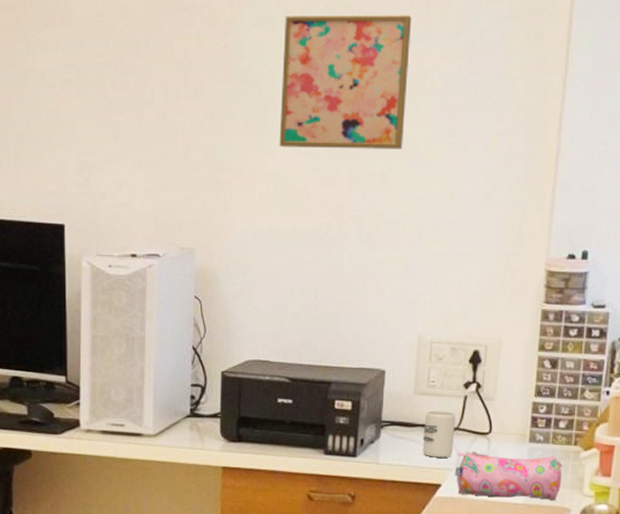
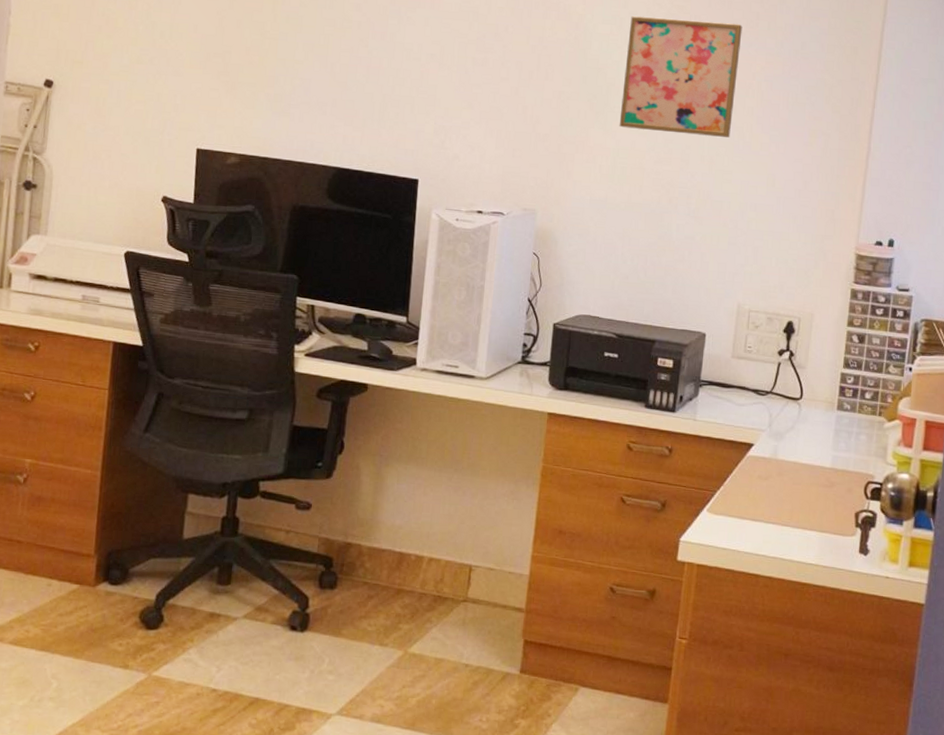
cup: present [422,411,456,458] -> none [737,374,770,419]
pencil case: present [455,450,563,501] -> none [767,414,868,467]

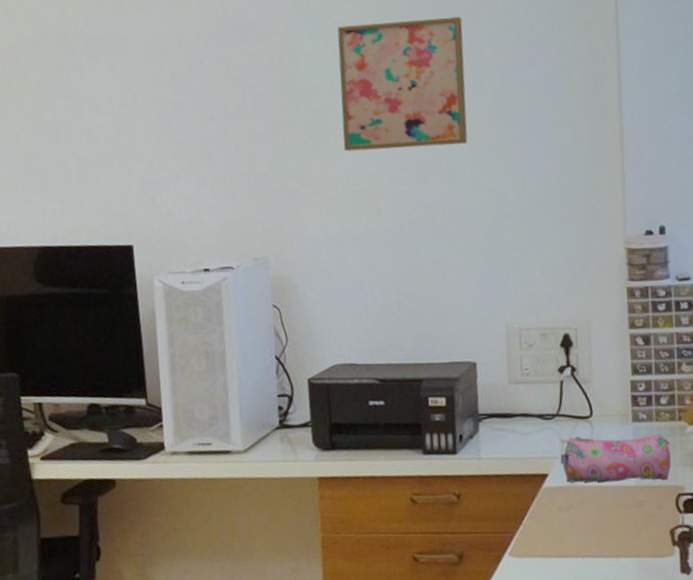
pencil case: none [767,414,868,467] -> present [560,434,672,483]

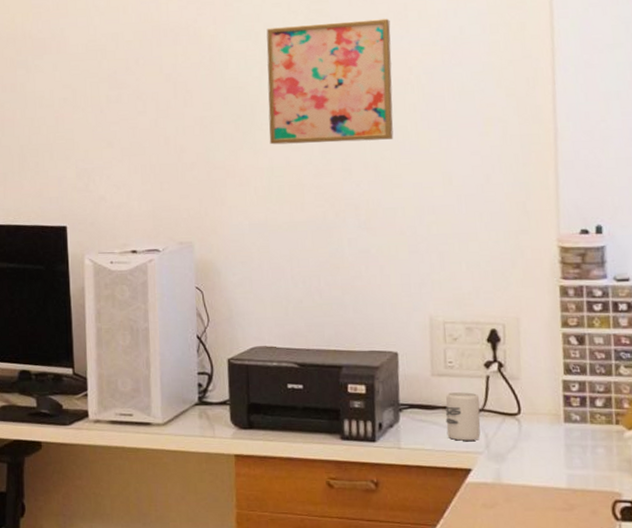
cup: none [522,398,556,447] -> present [445,392,481,441]
pencil case: present [560,434,672,483] -> none [485,432,608,485]

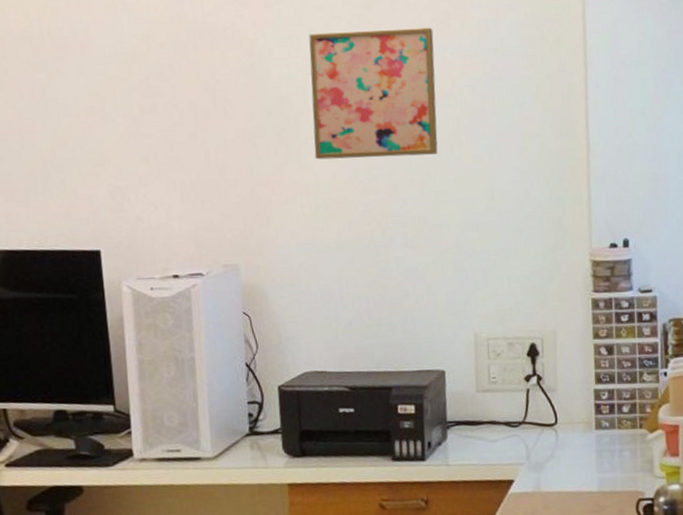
cup: present [445,392,481,441] -> none [489,406,522,454]

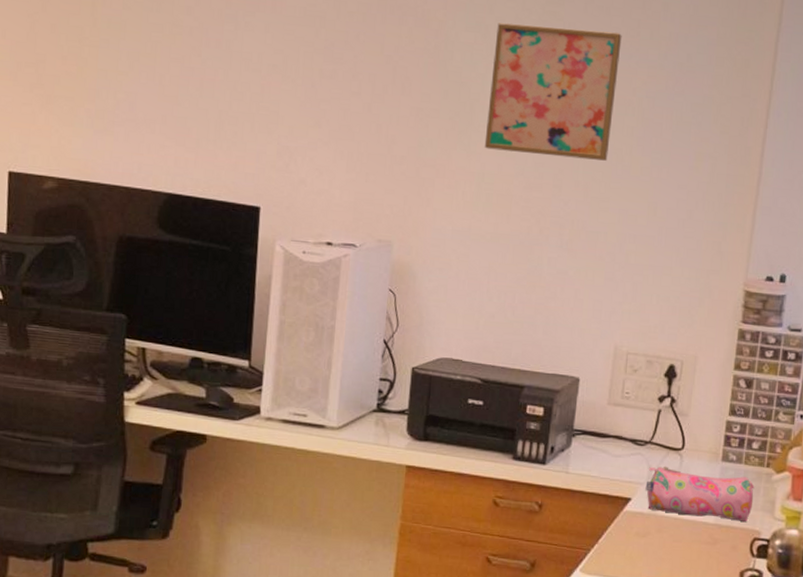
pencil case: none [526,441,633,488] -> present [645,466,755,523]

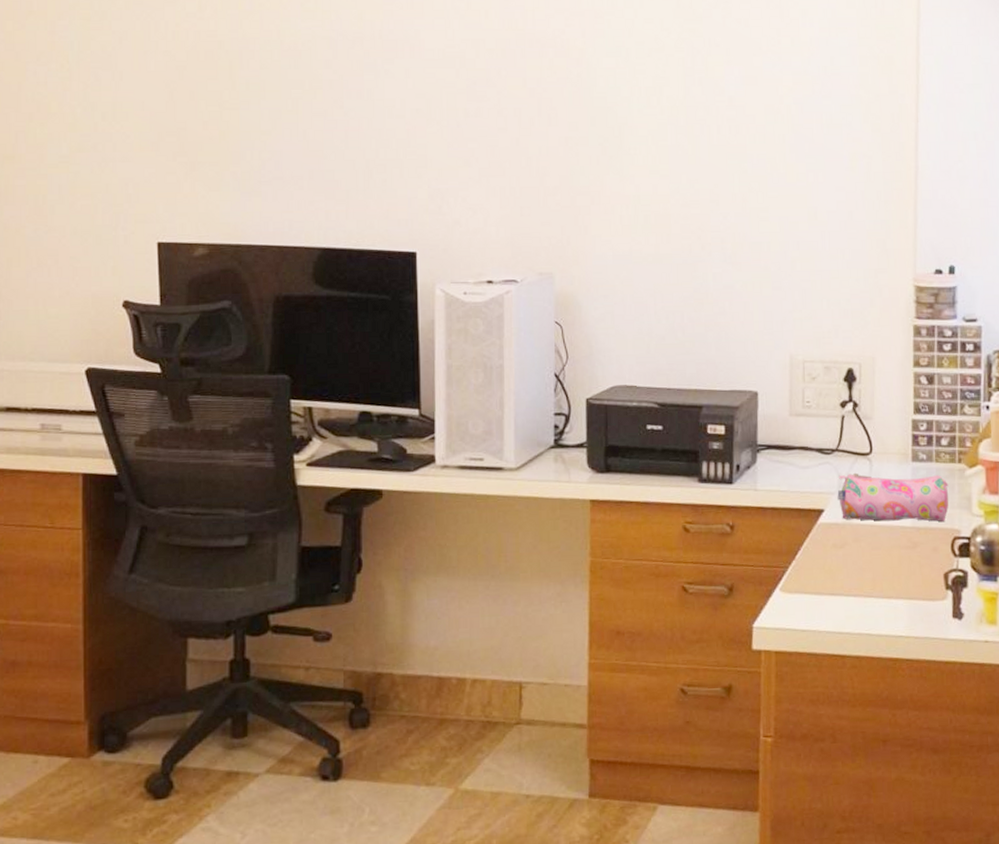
wall art: present [484,23,622,161] -> none [636,43,764,172]

